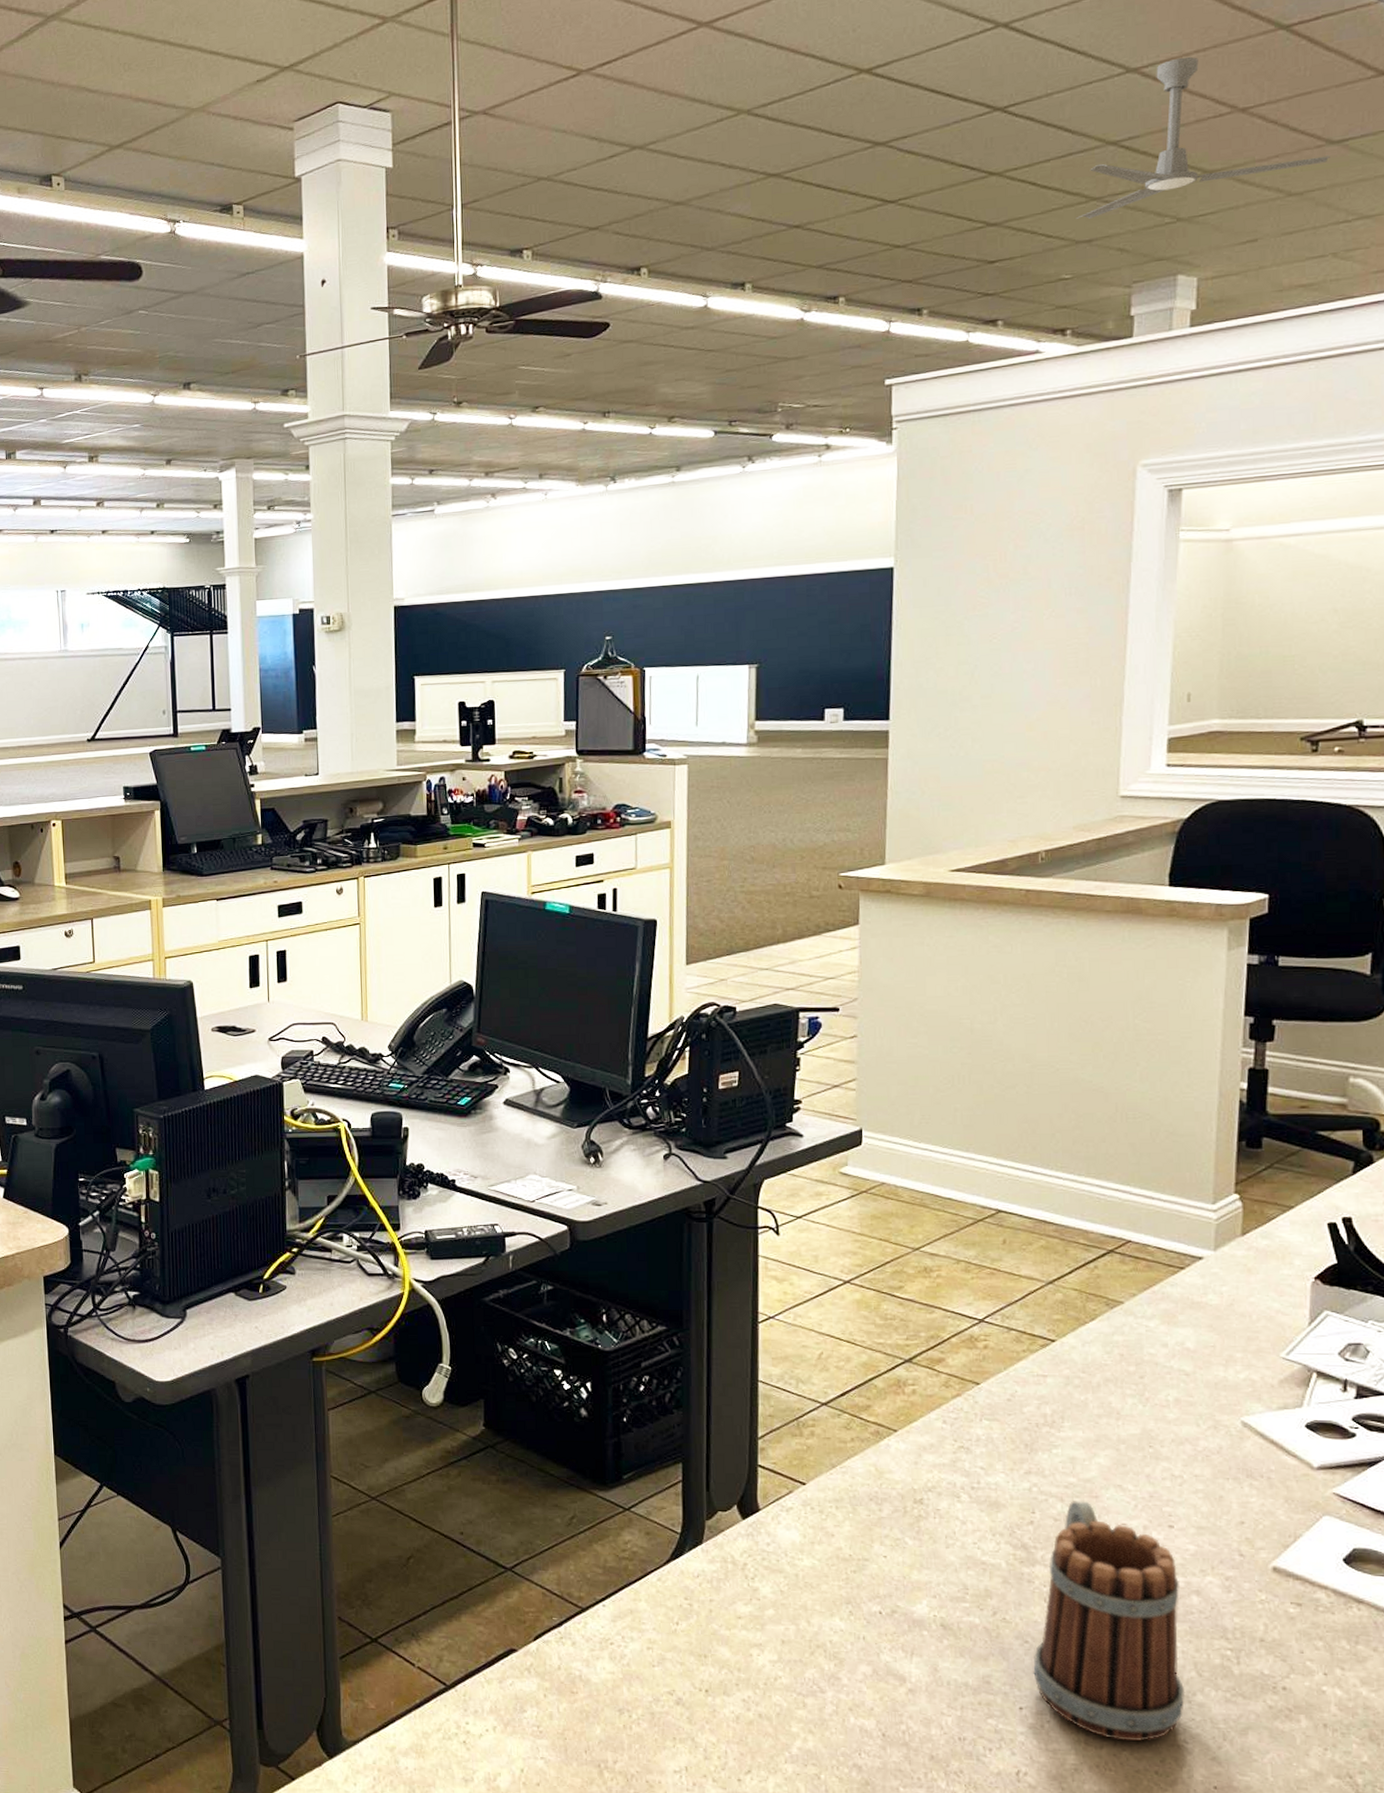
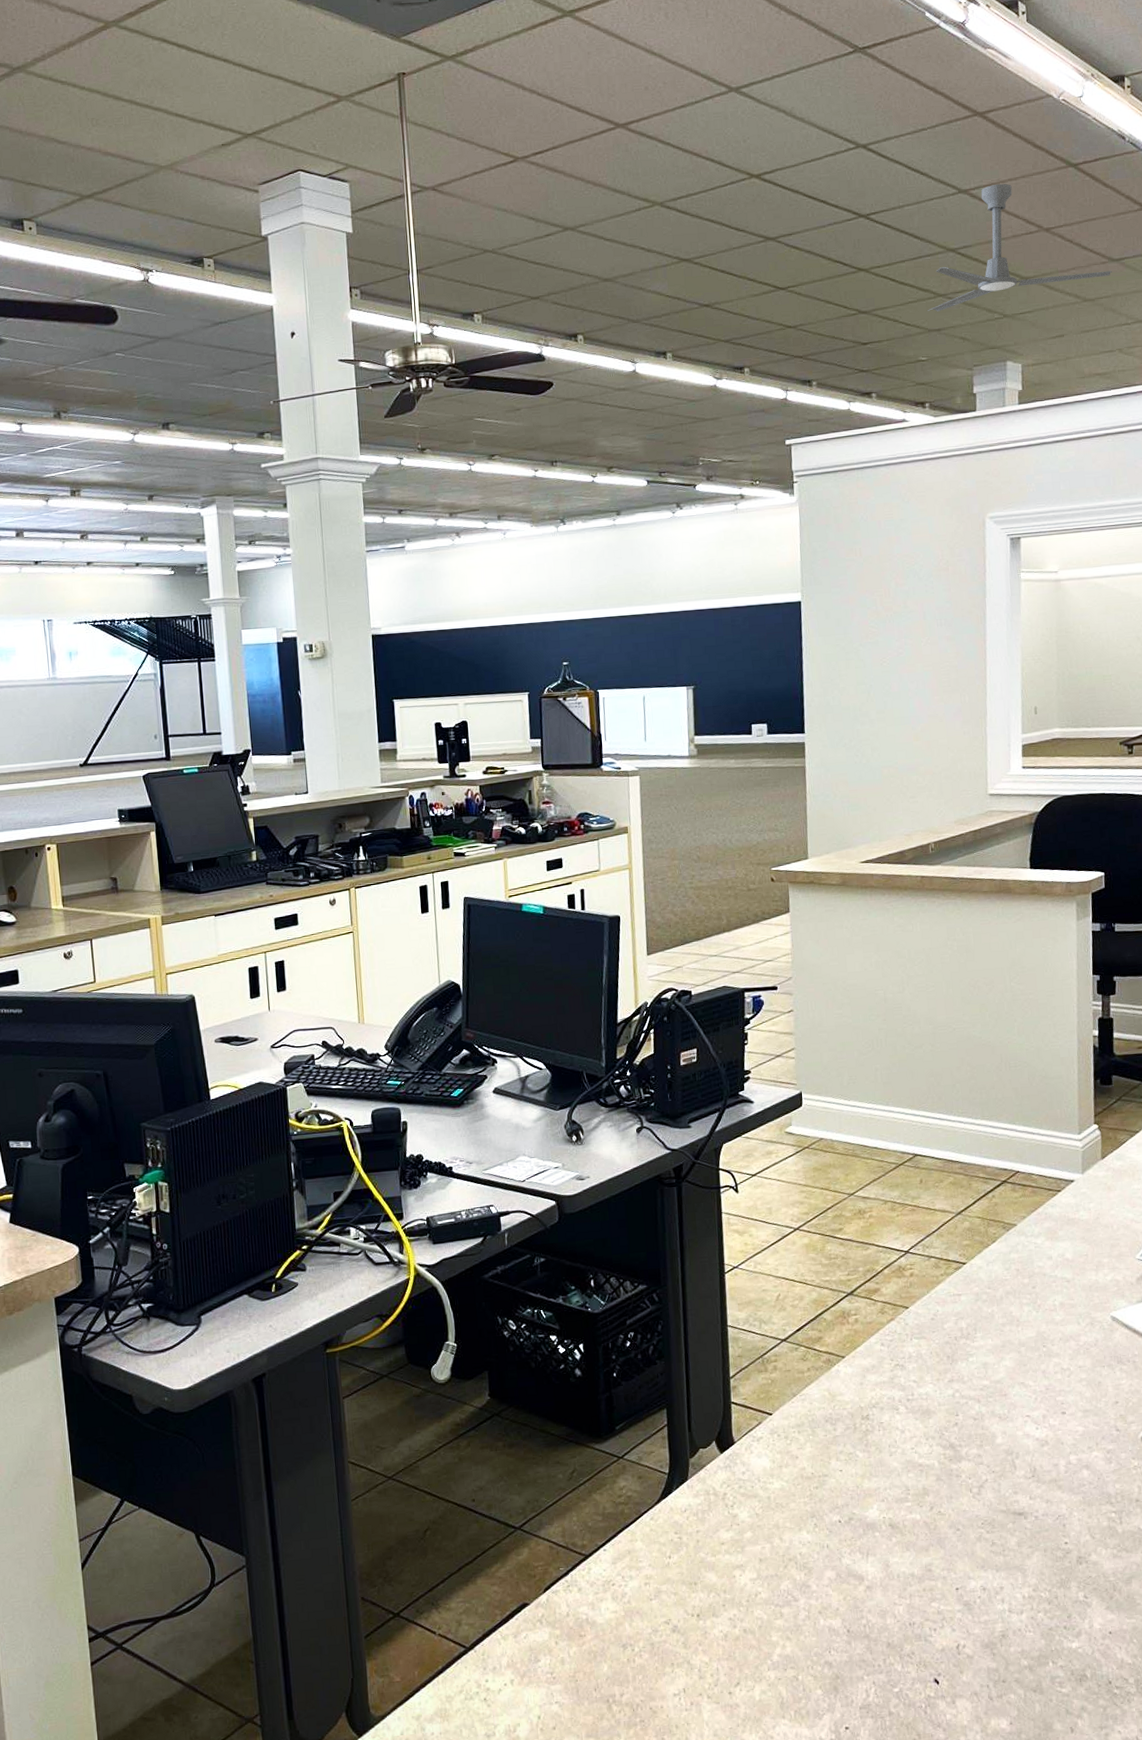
mug: present [1033,1501,1185,1742] -> none [964,1400,1083,1604]

